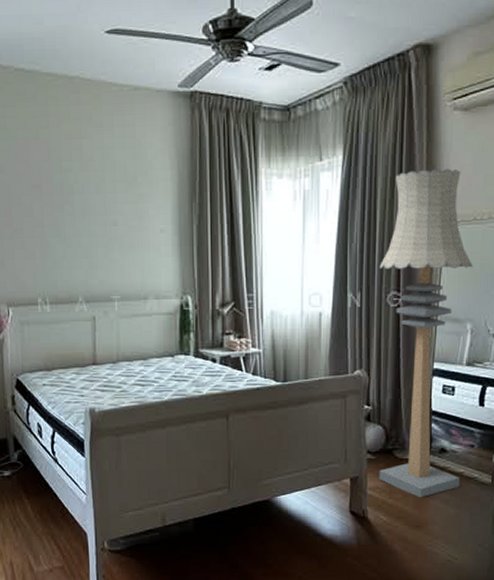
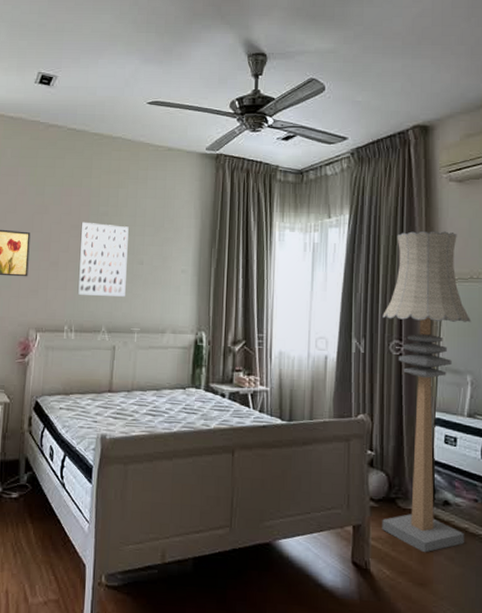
wall art: none [43,180,101,263] -> present [77,221,129,297]

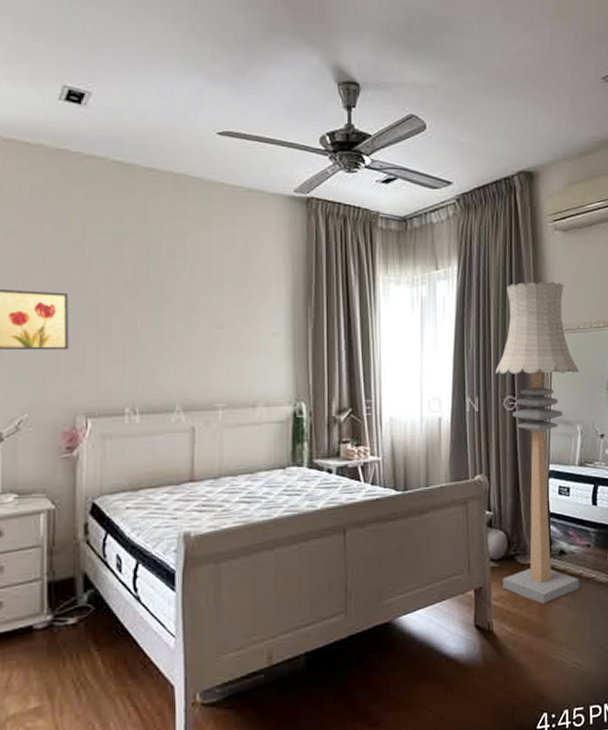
wall art: present [77,221,129,297] -> none [139,278,204,369]

